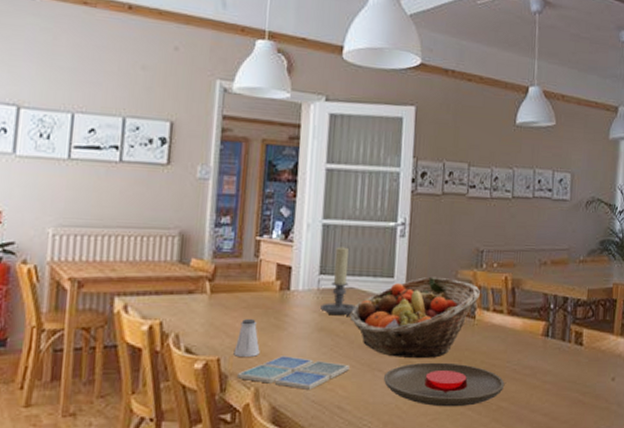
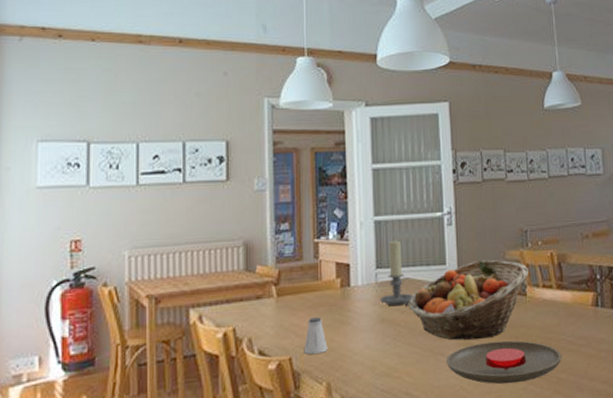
drink coaster: present [236,356,349,390] -> none [308,349,413,380]

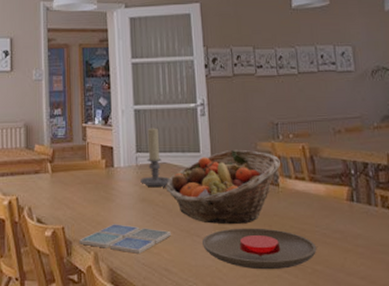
saltshaker: present [304,317,328,355] -> none [74,193,95,226]
drink coaster: none [308,349,413,380] -> present [78,224,171,254]

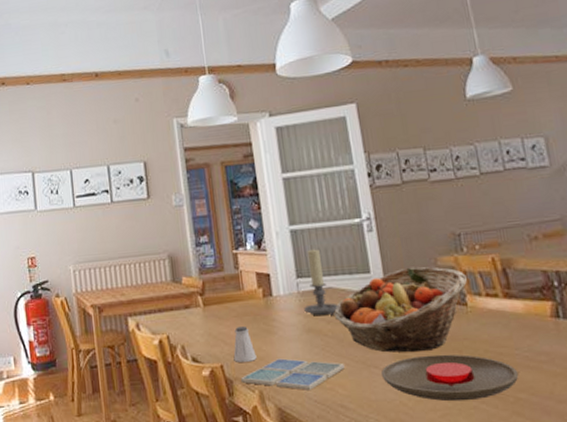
saltshaker: none [74,193,95,226] -> present [233,327,257,363]

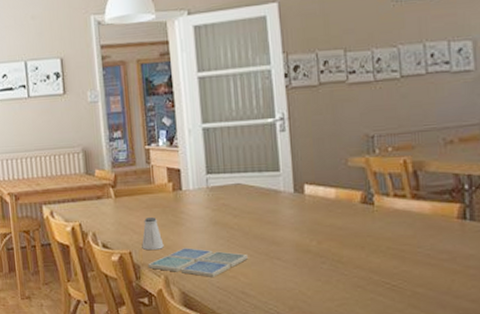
candle holder: present [304,249,339,316] -> none [212,147,247,210]
fruit basket: present [334,267,467,353] -> none [241,166,376,247]
plate: present [380,354,519,402] -> none [282,249,419,293]

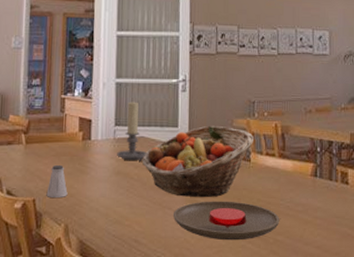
drink coaster: present [147,248,248,277] -> none [49,196,143,226]
candle holder: none [212,147,247,210] -> present [117,101,148,161]
fruit basket: none [241,166,376,247] -> present [142,125,253,198]
plate: none [282,249,419,293] -> present [172,201,280,241]

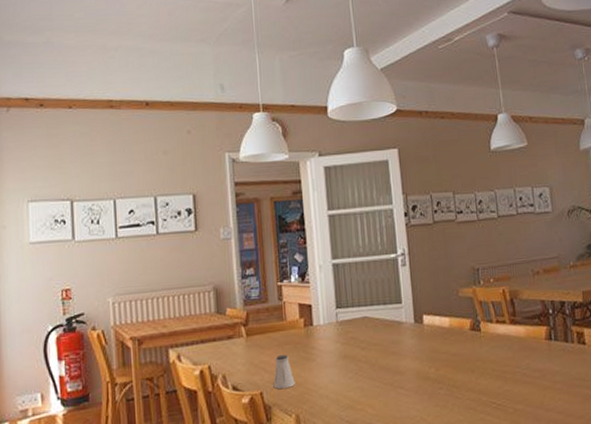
candle holder: present [117,101,148,161] -> none [341,281,373,344]
fruit basket: present [142,125,253,198] -> none [368,297,482,375]
plate: present [172,201,280,241] -> none [405,373,518,415]

